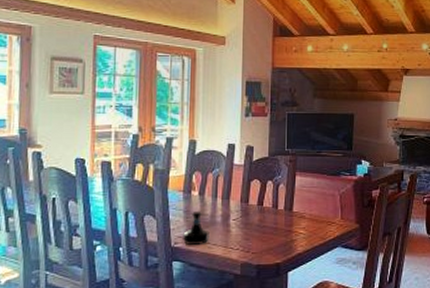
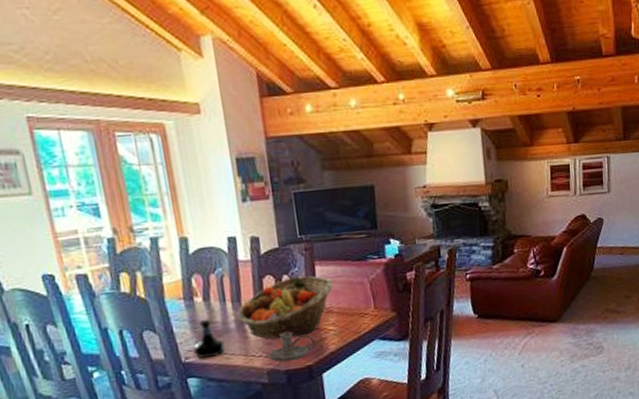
fruit basket: none [224,183,308,236] -> present [236,275,333,339]
candle holder: none [245,231,285,258] -> present [269,332,315,363]

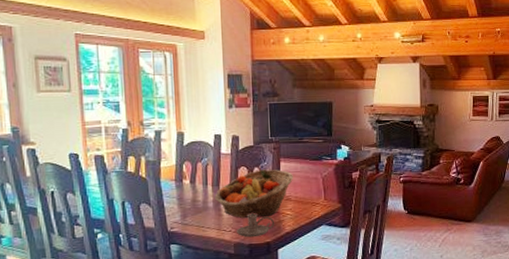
tequila bottle: present [193,318,226,358] -> none [178,197,203,229]

